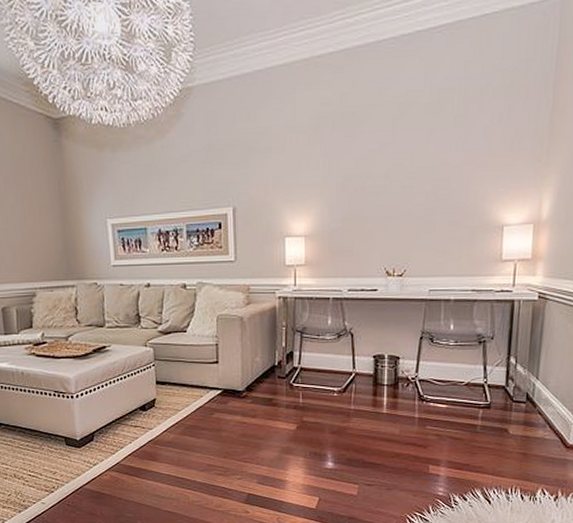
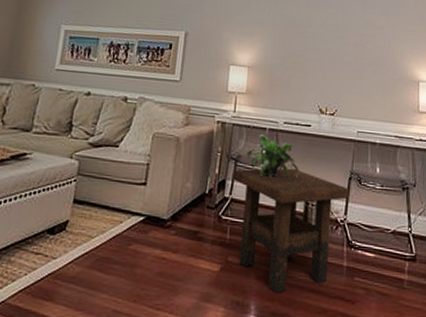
side table: none [299,334,420,443] -> present [232,168,348,293]
potted plant: none [311,305,367,344] -> present [246,134,299,177]

